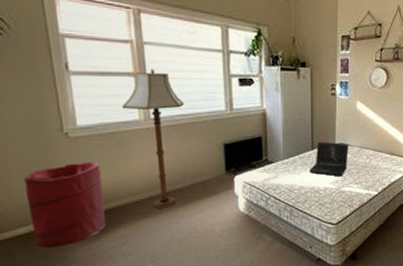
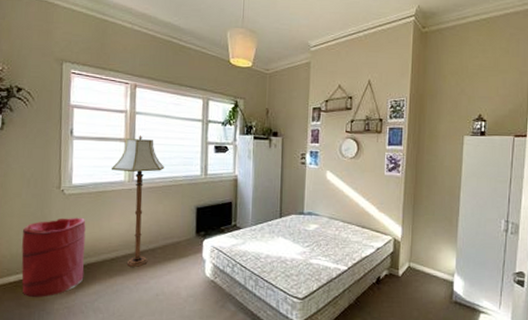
laptop computer: present [310,141,348,177] -> none [277,210,317,248]

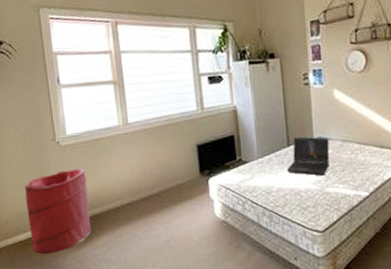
floor lamp: present [111,135,164,267] -> none [103,75,158,214]
laptop computer: none [277,210,317,248] -> present [287,136,330,176]

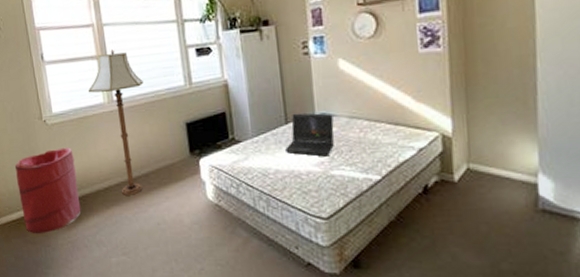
floor lamp: none [103,75,158,214] -> present [87,49,143,195]

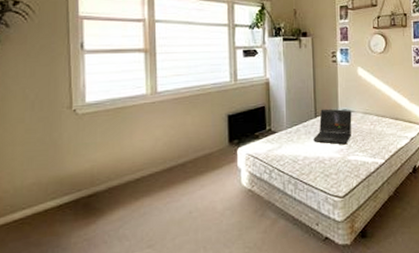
laundry hamper: present [15,147,81,233] -> none [28,138,105,234]
floor lamp: present [87,49,143,195] -> none [130,44,190,186]

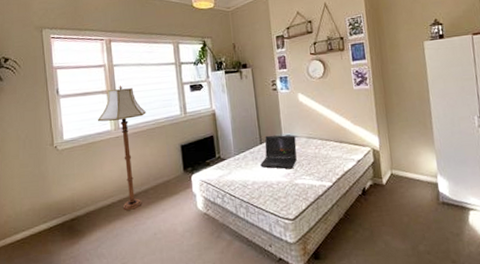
floor lamp: none [130,44,190,186] -> present [97,86,146,210]

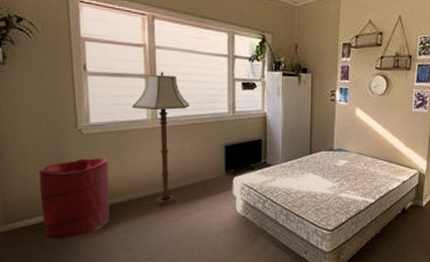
laundry hamper: none [24,169,85,252] -> present [39,157,110,238]
laptop computer: present [260,135,297,169] -> none [307,146,347,182]

